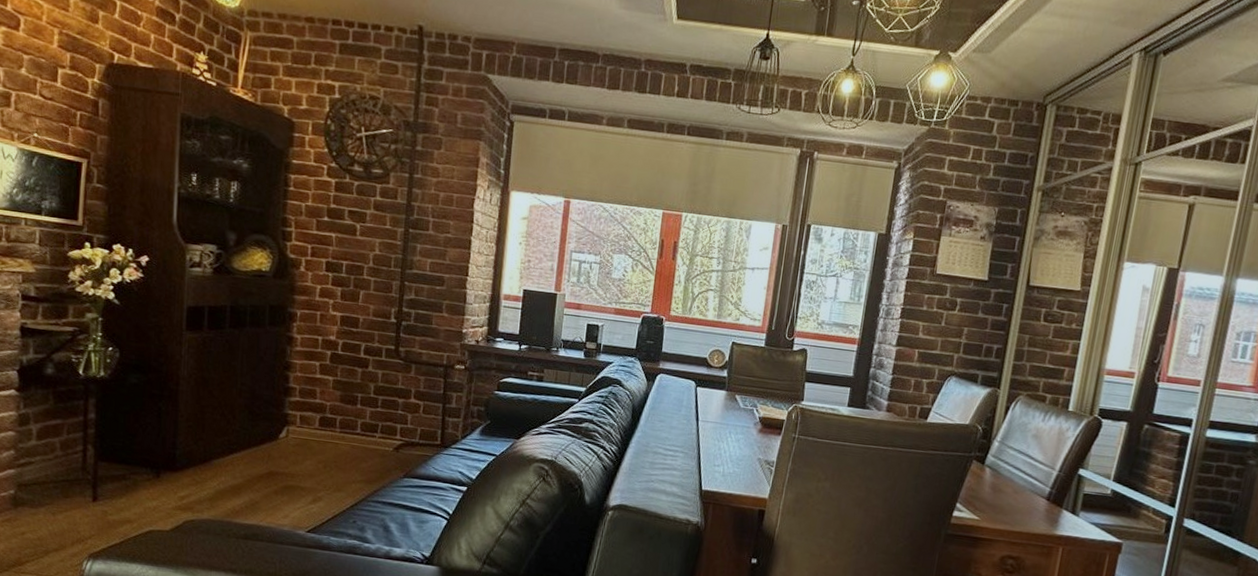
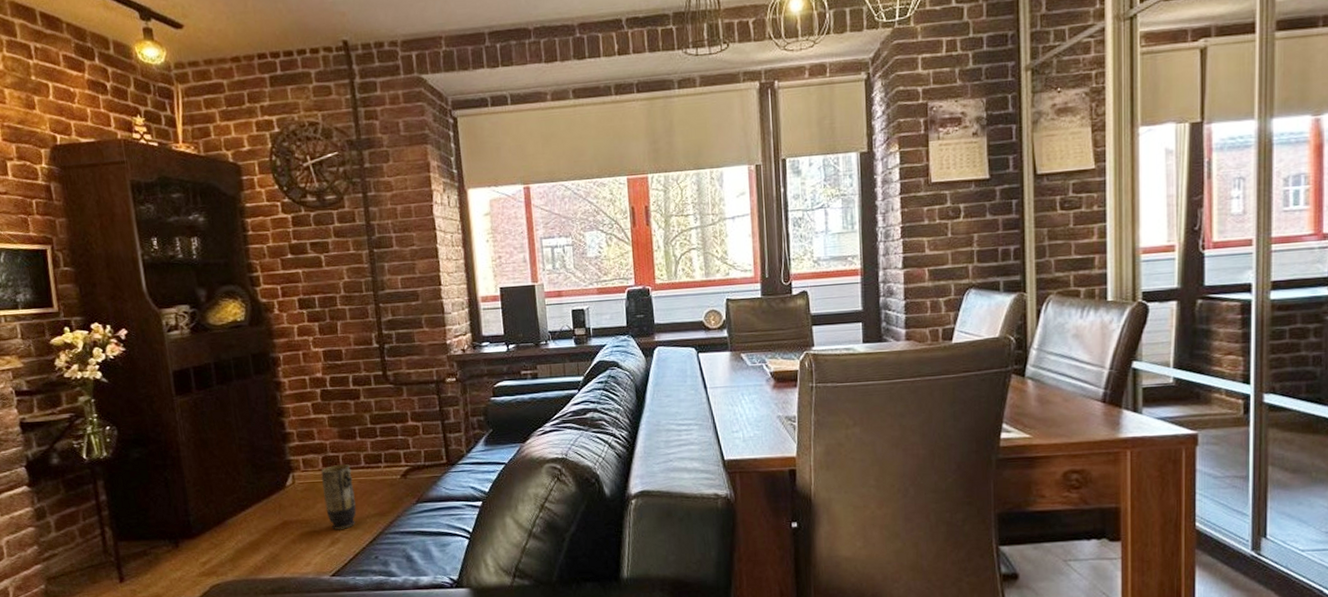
vase: none [314,426,346,489] -> present [321,463,357,529]

